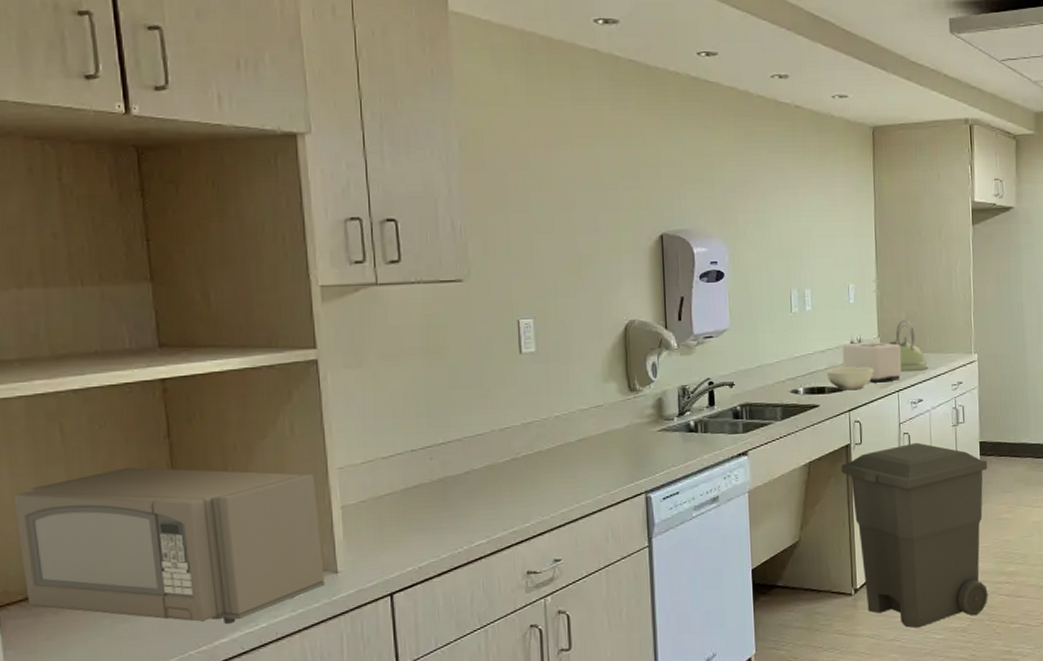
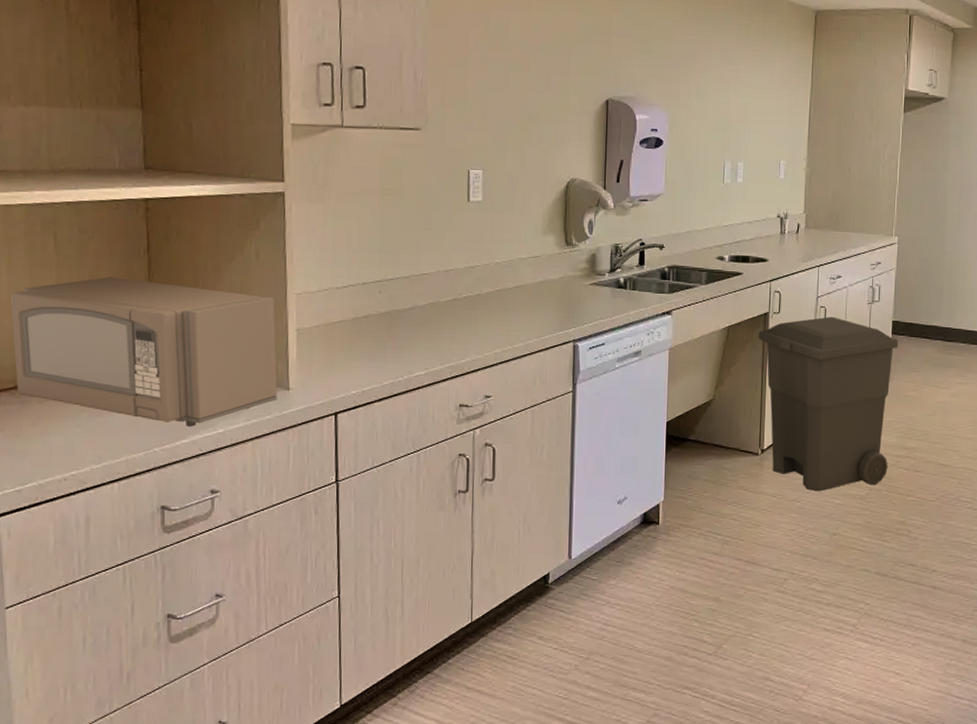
bowl: present [826,367,874,390] -> none [752,239,797,261]
toaster: present [842,342,902,383] -> none [768,216,825,257]
kettle: present [889,320,928,371] -> none [814,198,849,248]

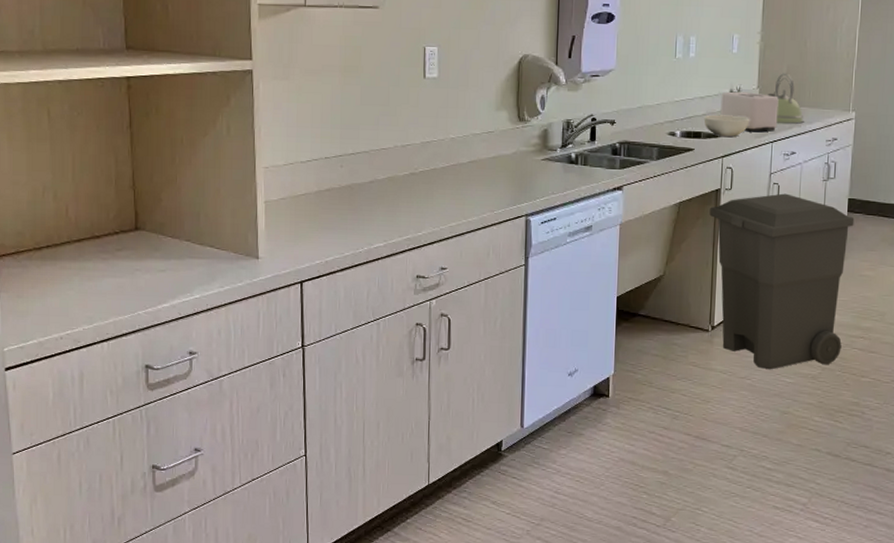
microwave: present [10,277,278,427] -> none [11,151,248,292]
bowl: none [752,239,797,261] -> present [703,114,750,137]
toaster: none [768,216,825,257] -> present [720,91,779,132]
kettle: none [814,198,849,248] -> present [767,73,804,124]

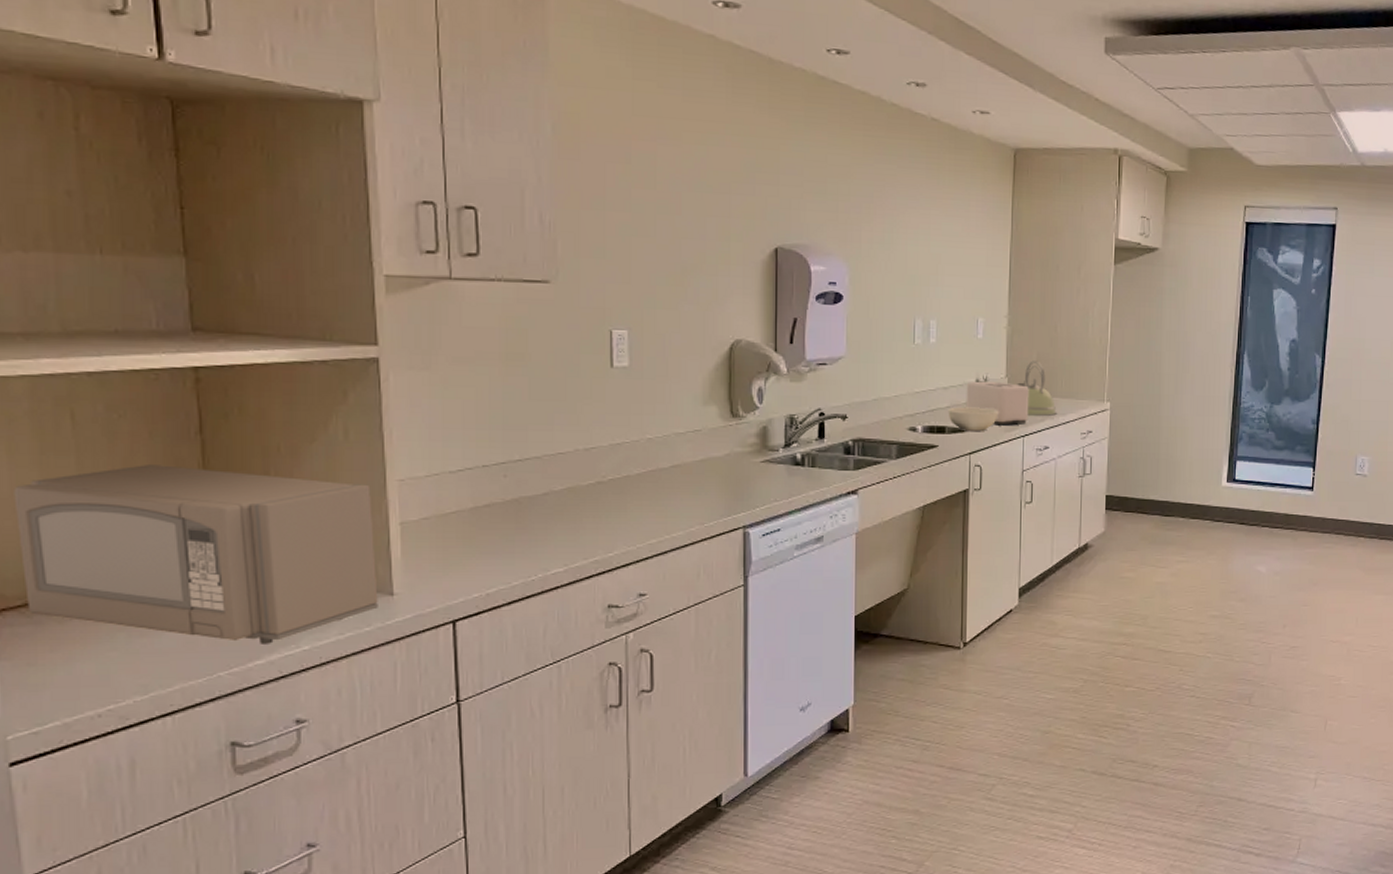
microwave: none [11,151,248,292] -> present [14,465,378,644]
recycling bin: present [709,193,855,370] -> none [957,492,1113,687]

